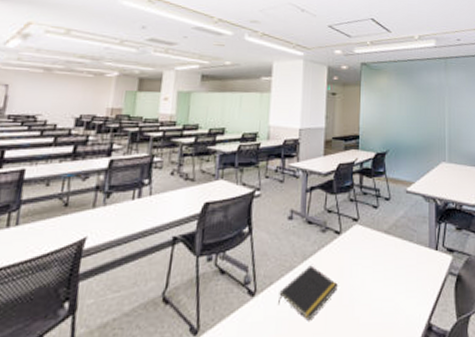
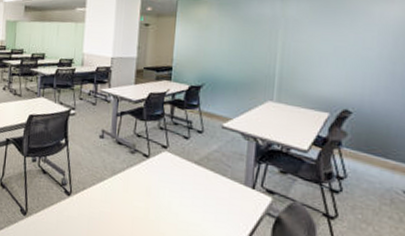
notepad: present [278,265,338,321] -> none [90,180,145,226]

